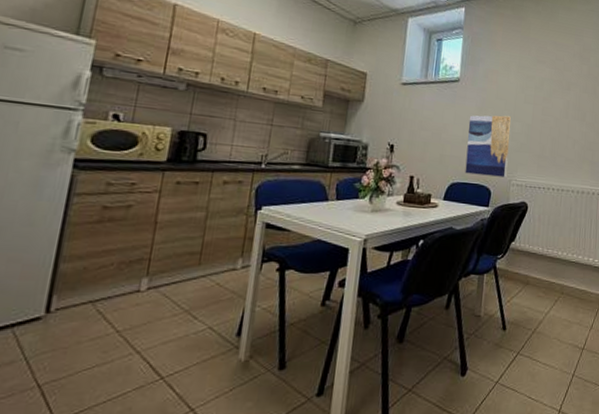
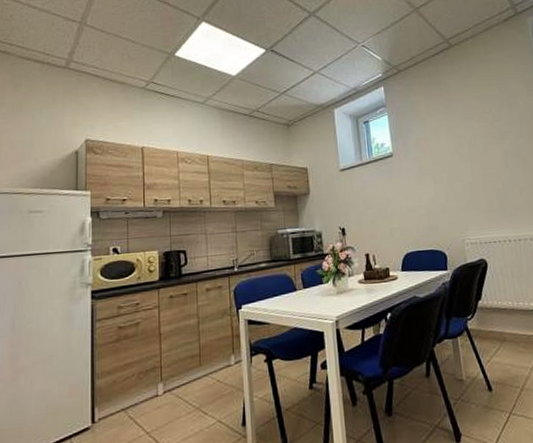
wall art: present [465,115,511,178] -> none [409,177,459,242]

